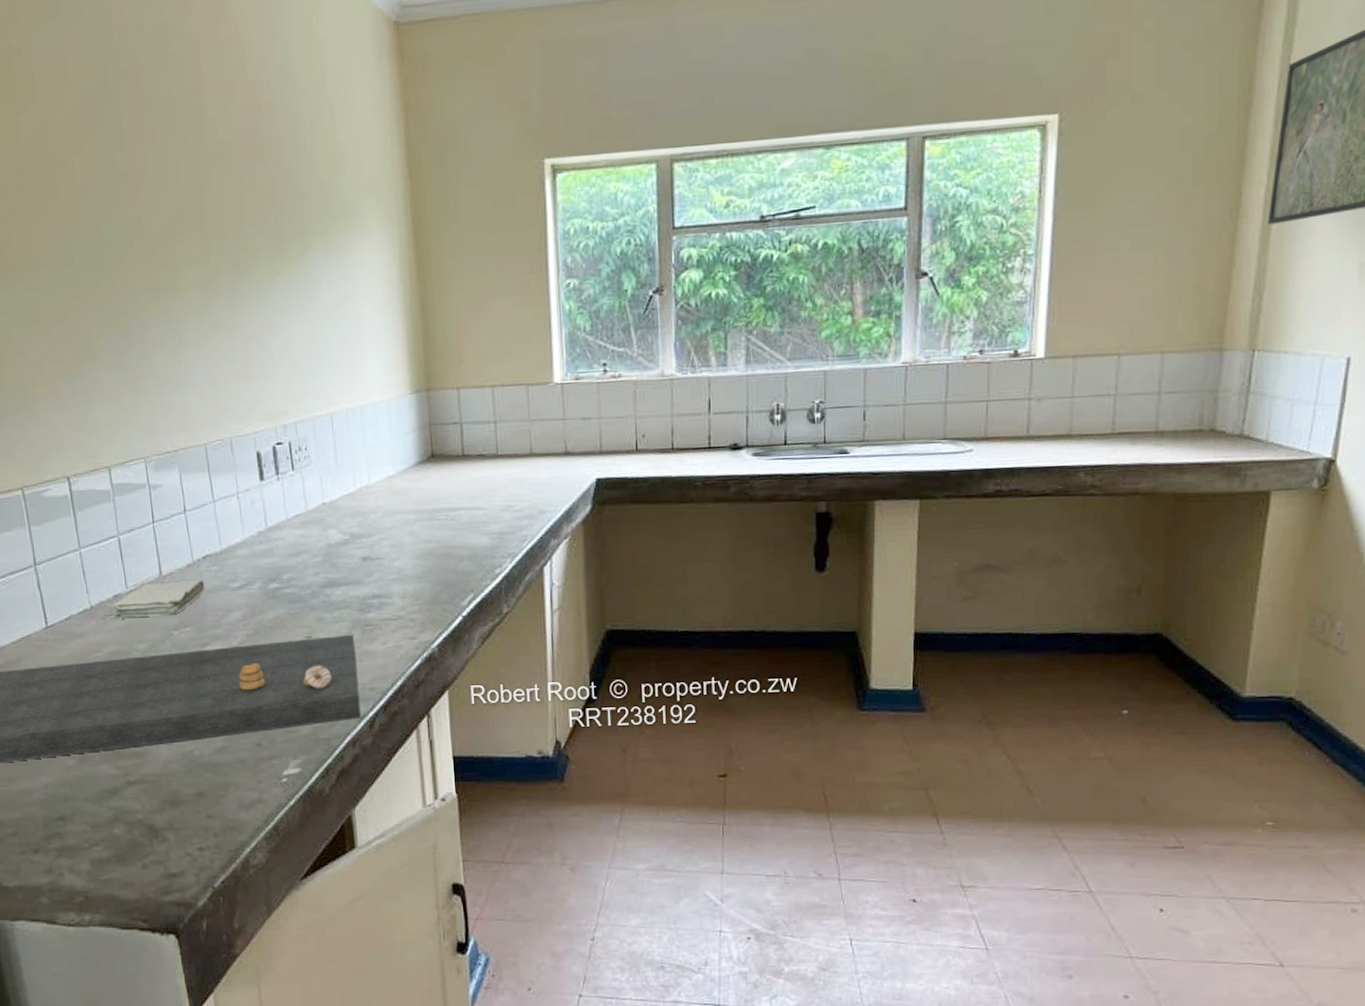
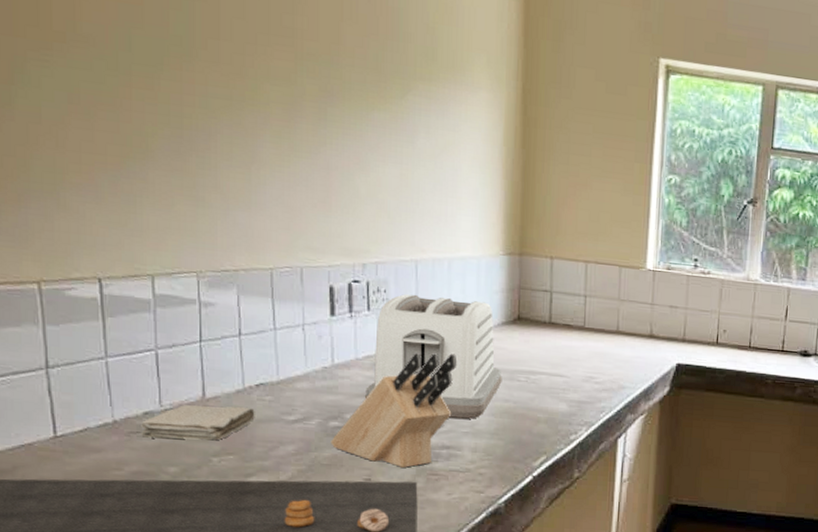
knife block: none [272,501,379,622] -> present [330,352,458,468]
toaster: none [298,444,423,567] -> present [365,294,502,420]

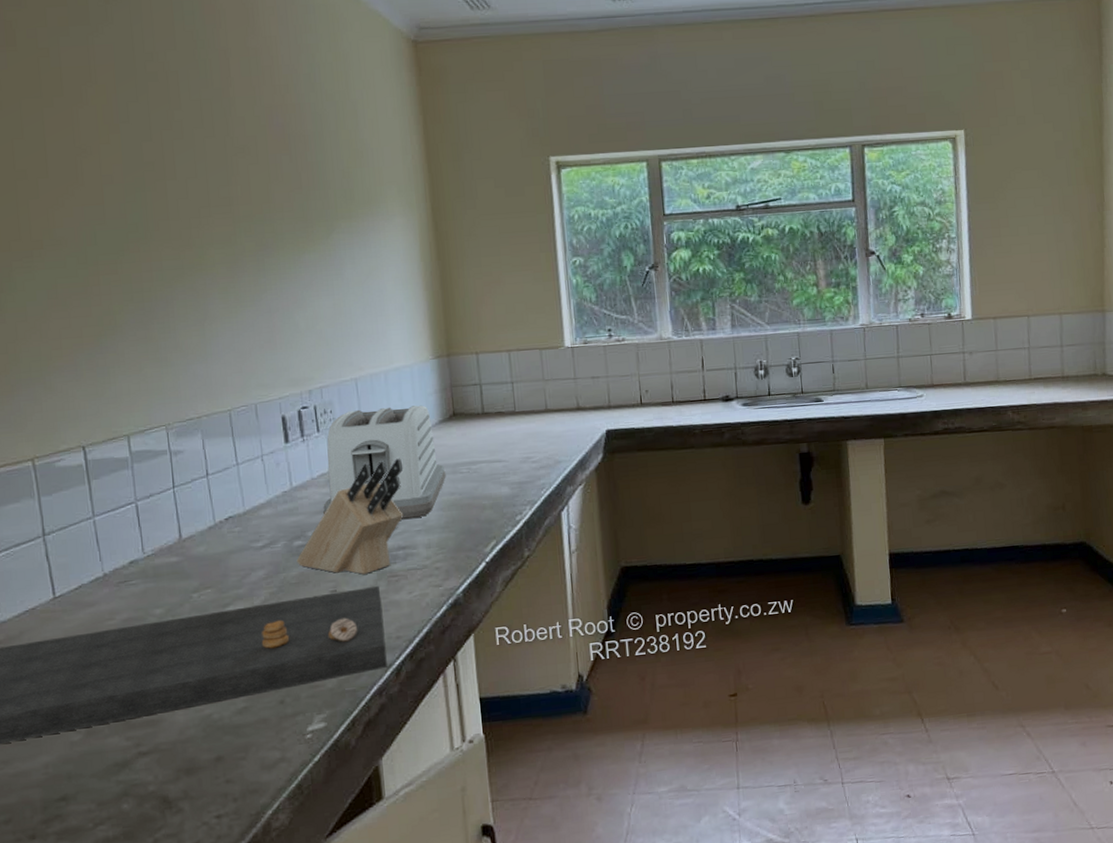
washcloth: present [141,404,255,441] -> none [127,541,227,585]

